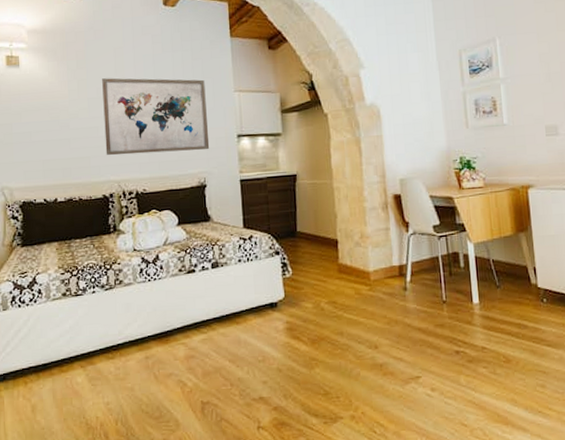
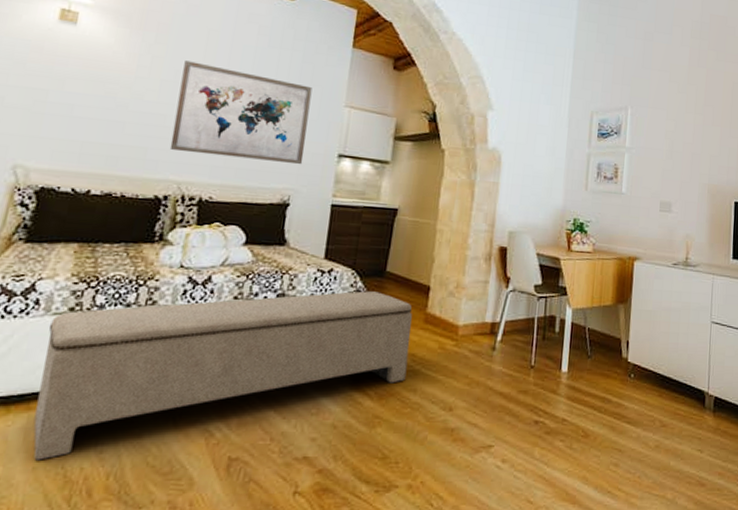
bench: none [51,250,332,413] -> present [33,291,412,461]

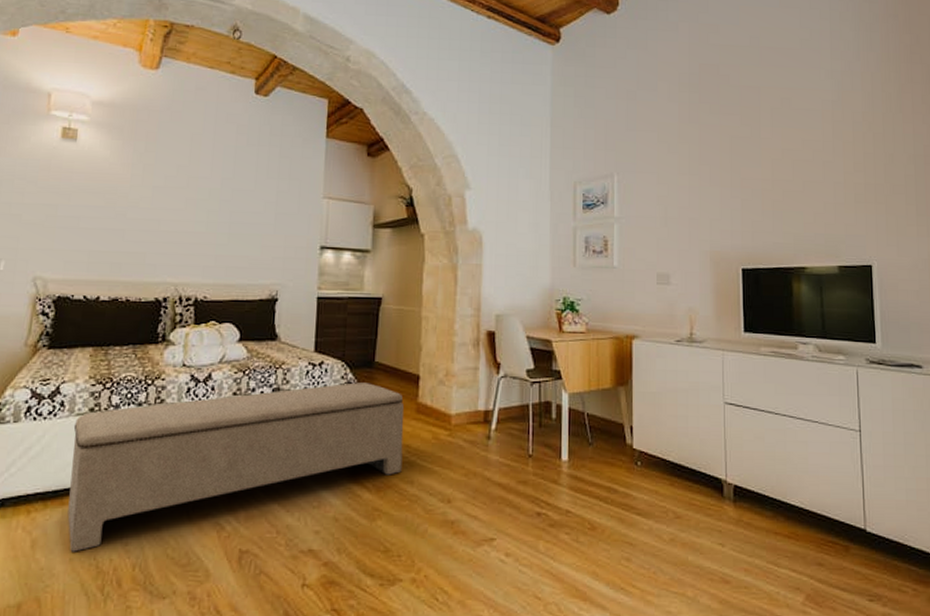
wall art: present [169,60,313,165] -> none [165,166,291,260]

